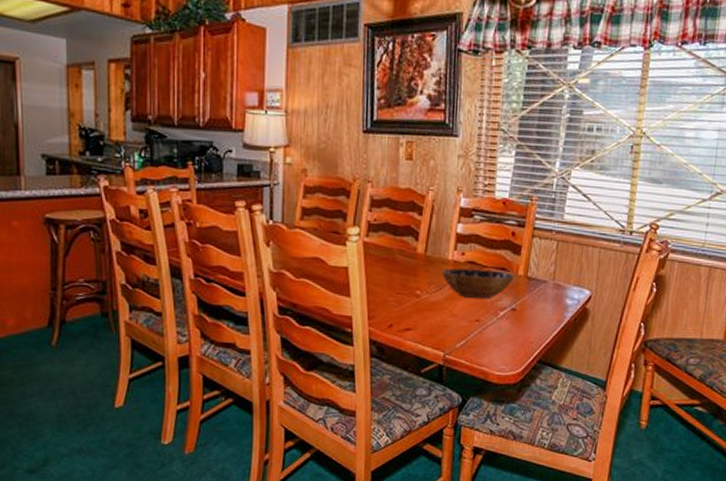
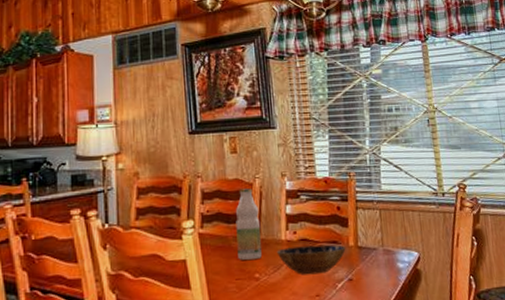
bottle: none [401,200,429,276] -> present [235,188,262,260]

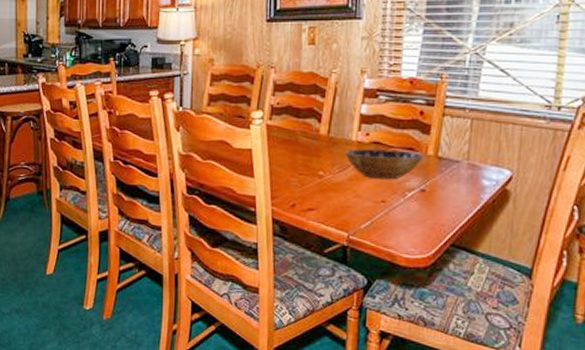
bottle: present [235,188,262,260] -> none [304,83,332,156]

